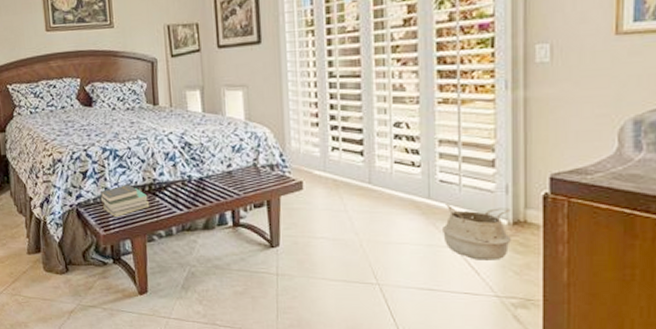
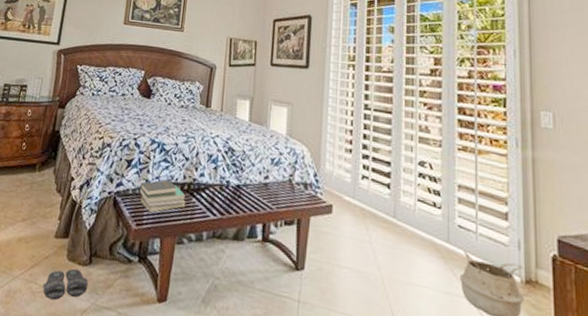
slippers: none [27,278,69,307] -> present [42,268,88,300]

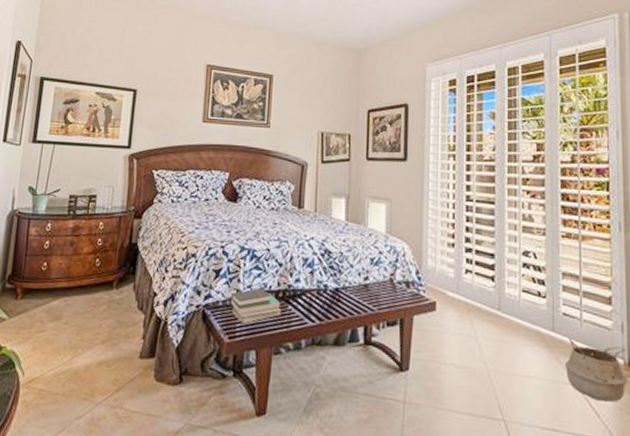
slippers: present [42,268,88,300] -> none [129,389,179,424]

